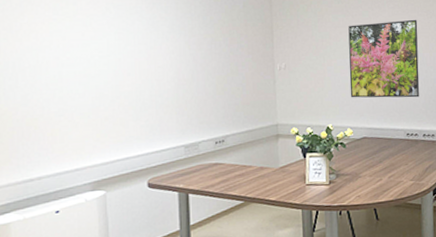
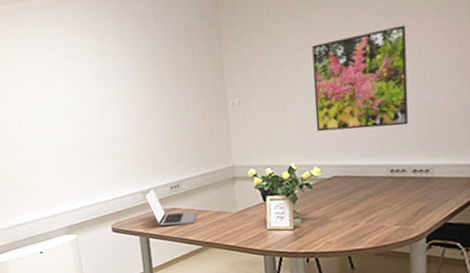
laptop: none [187,142,241,181] -> present [144,188,197,226]

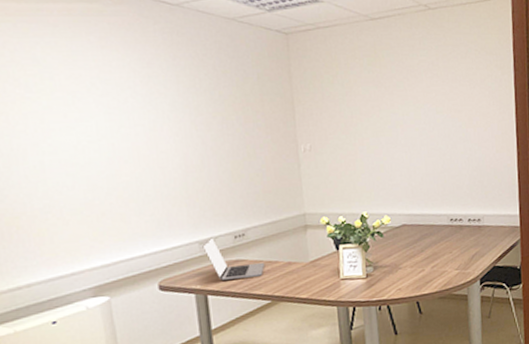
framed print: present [312,25,409,132] -> none [381,90,463,182]

